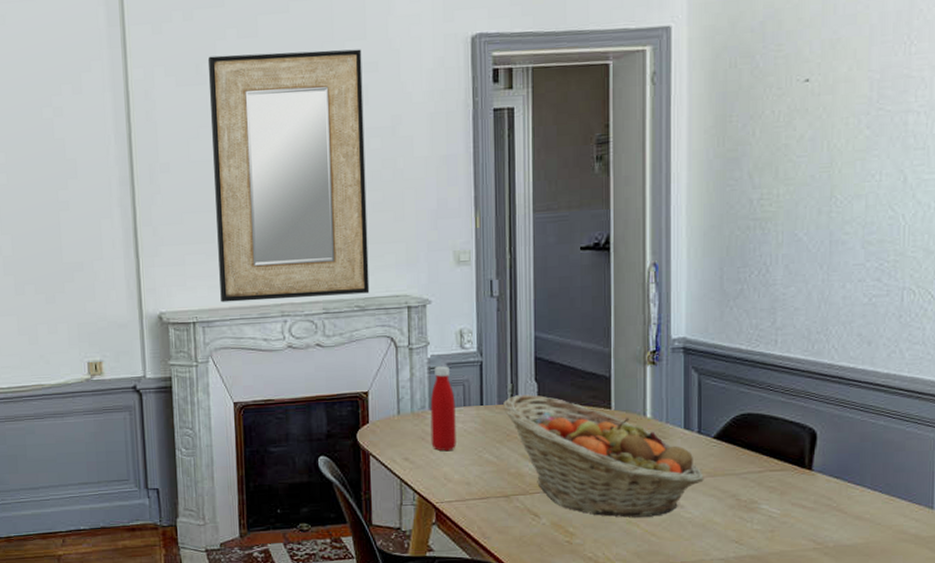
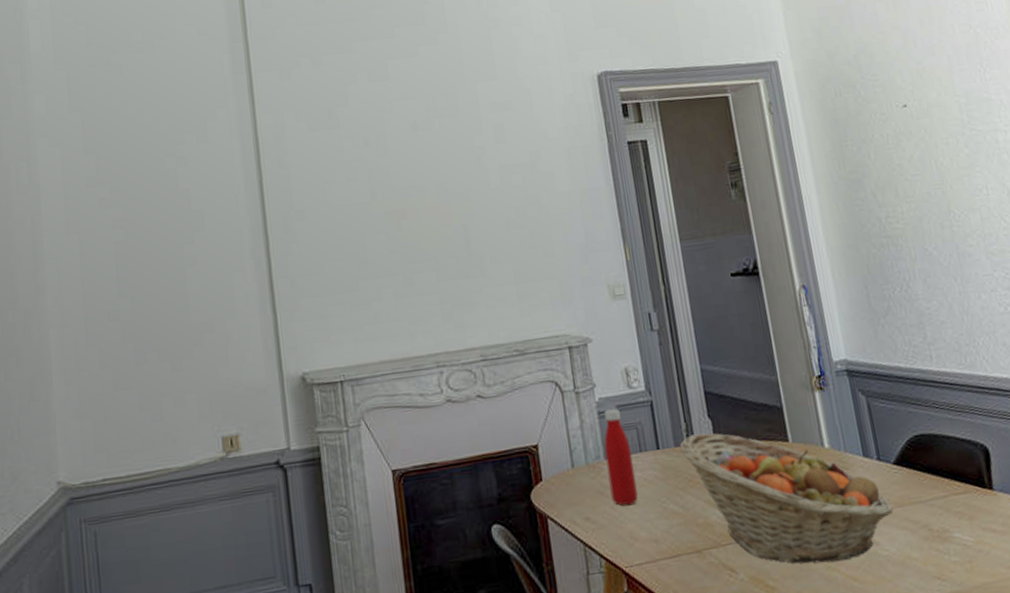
home mirror: present [207,49,370,302] -> none [339,89,528,357]

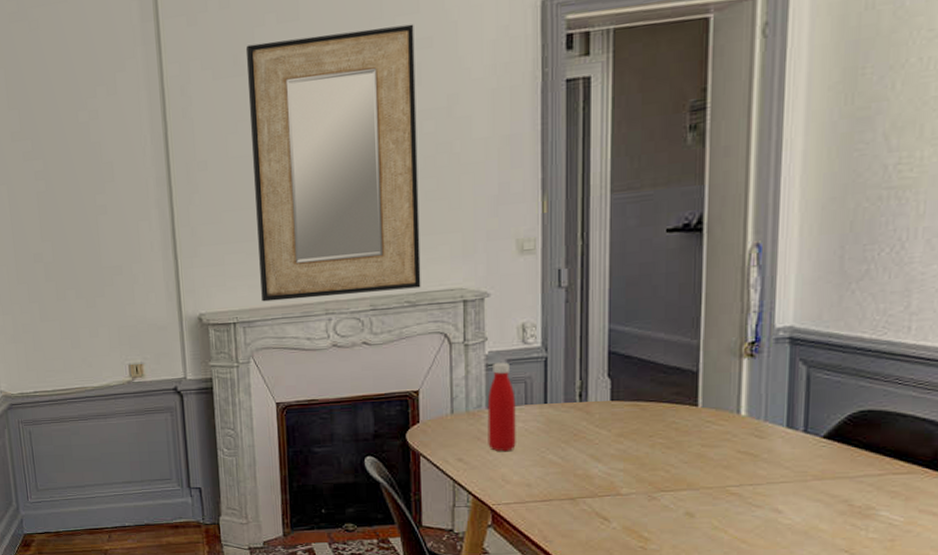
home mirror: none [339,89,528,357] -> present [245,23,421,302]
fruit basket: present [679,433,893,564] -> none [569,391,809,523]

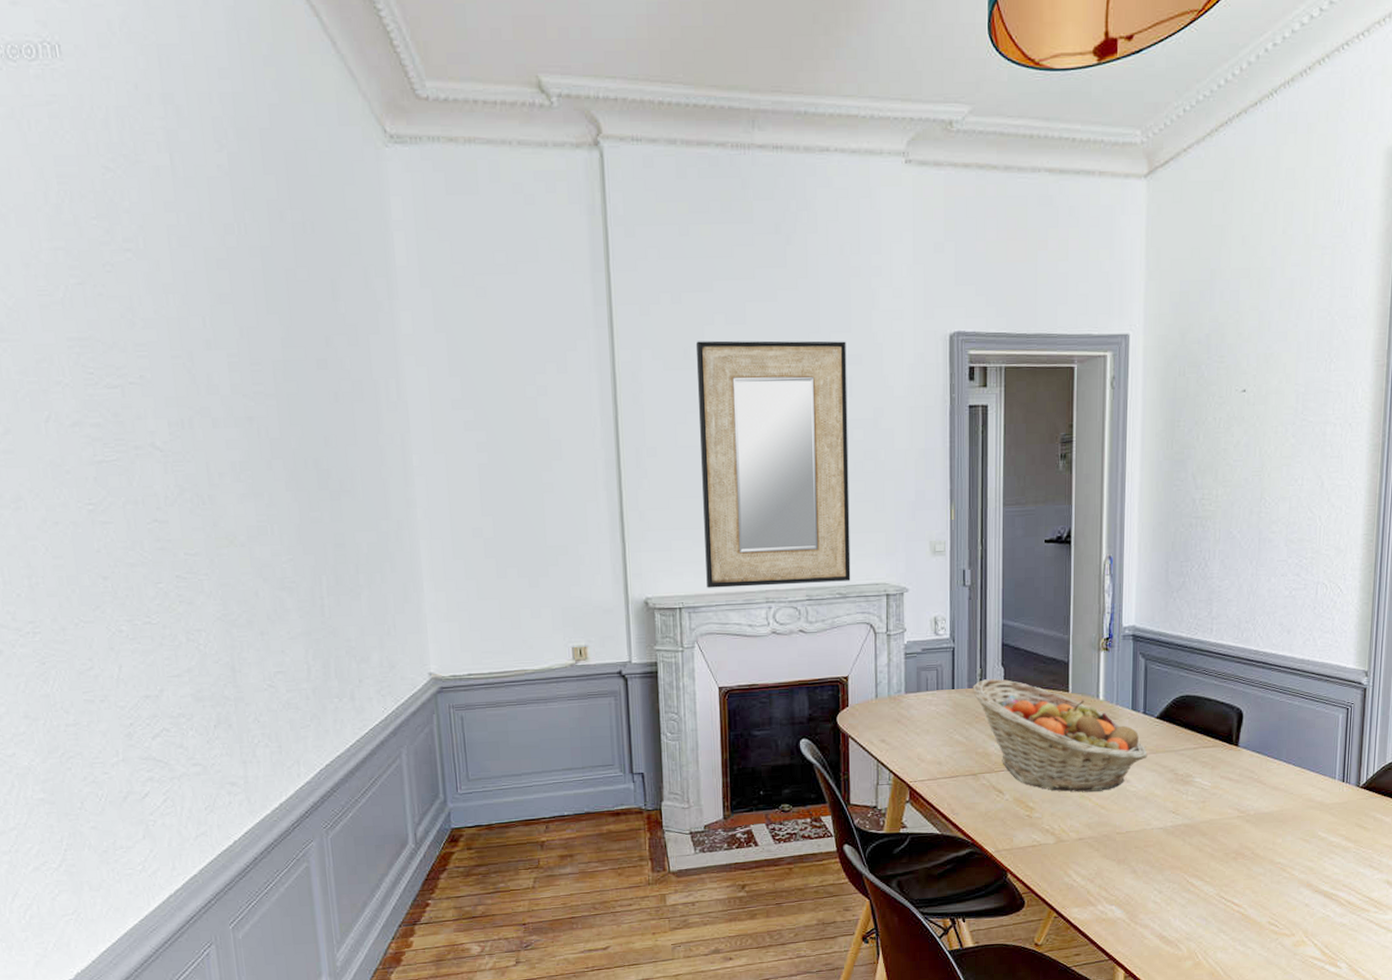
bottle: present [487,362,516,452] -> none [906,652,929,733]
fruit basket: none [569,391,809,523] -> present [972,679,1148,792]

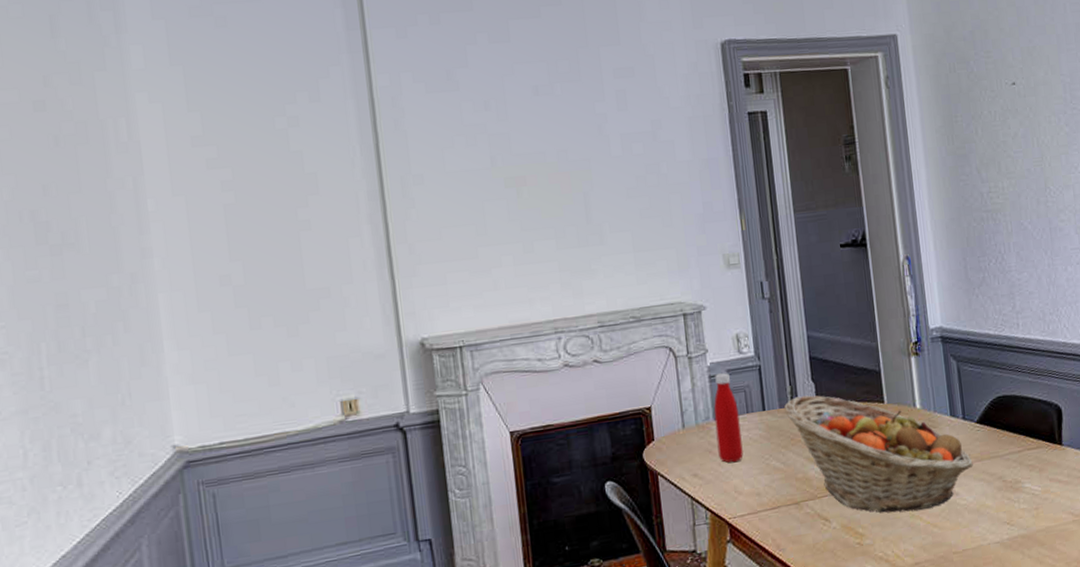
home mirror: present [695,340,851,588] -> none [458,54,644,323]
bottle: none [906,652,929,733] -> present [714,373,743,463]

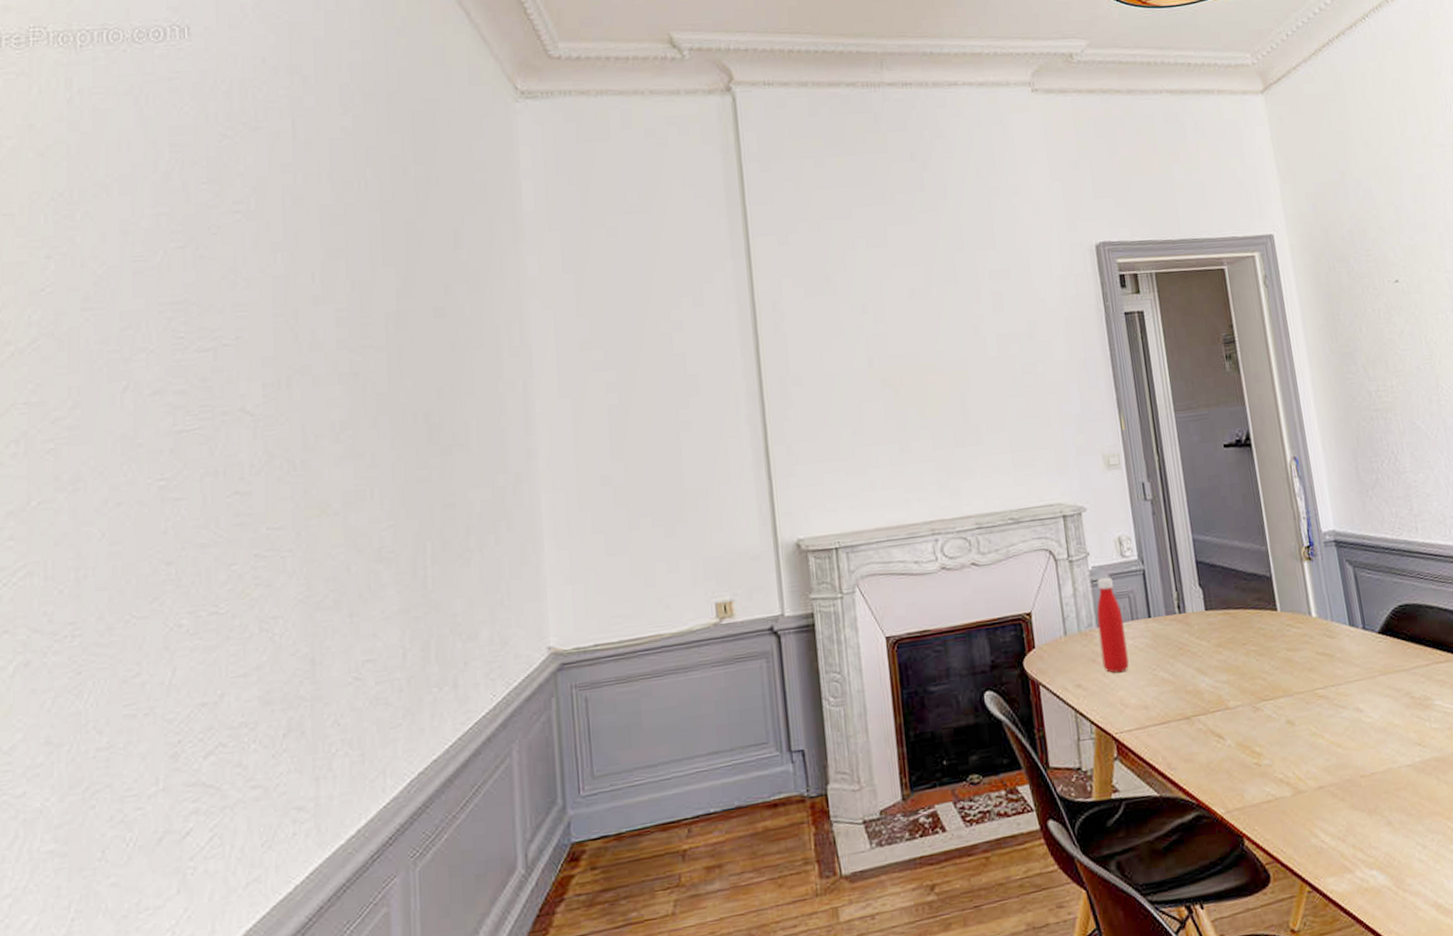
fruit basket: present [783,395,973,513] -> none [1170,601,1377,730]

